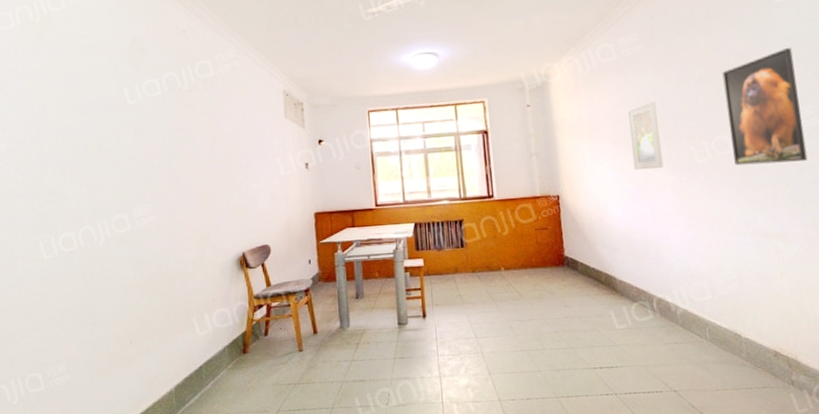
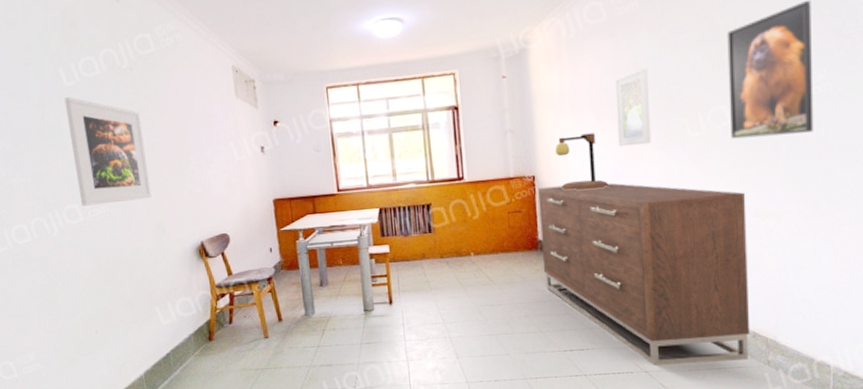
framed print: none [126,114,199,216] -> present [64,97,152,206]
dresser: none [562,203,773,385] -> present [538,182,750,365]
table lamp: none [577,157,628,210] -> present [555,133,609,191]

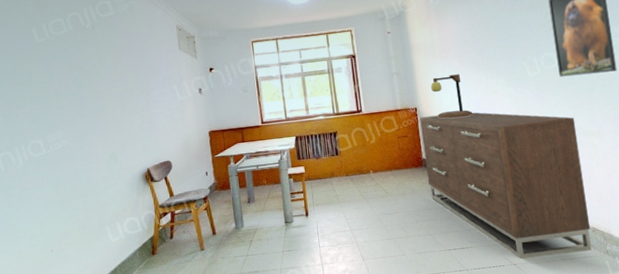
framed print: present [64,97,152,206] -> none [35,51,106,141]
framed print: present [614,67,652,147] -> none [470,25,502,84]

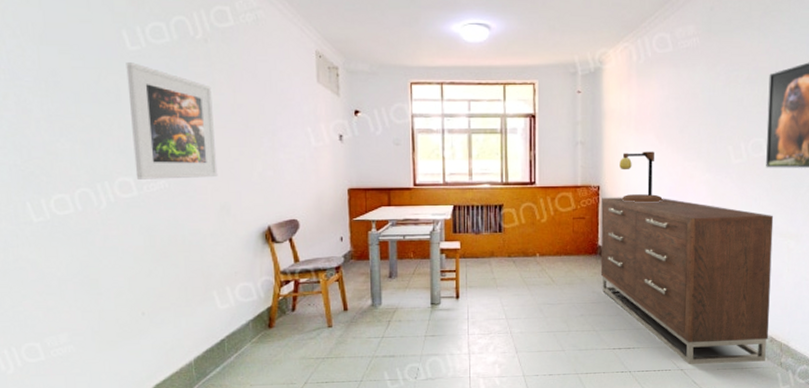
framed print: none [35,51,106,141] -> present [126,62,218,180]

